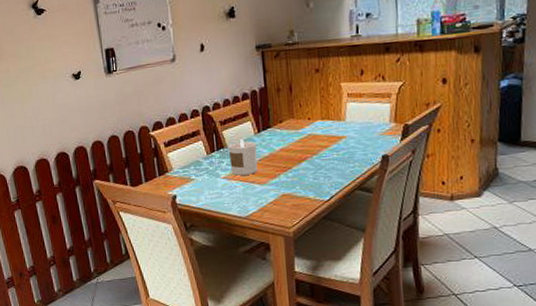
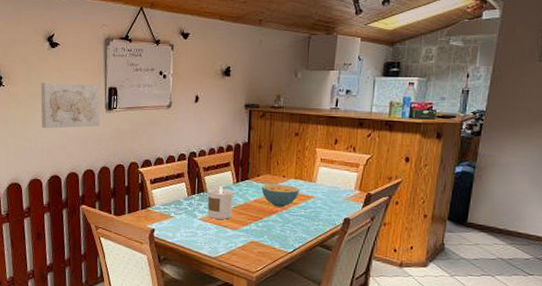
wall art: none [32,48,102,103] -> present [40,83,100,129]
cereal bowl: none [286,127,328,154] -> present [261,184,299,208]

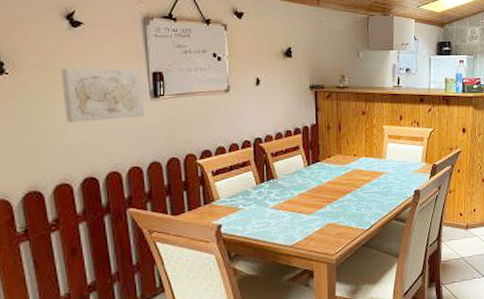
candle: present [207,186,233,220] -> none [279,171,306,206]
cereal bowl: present [261,184,299,208] -> none [333,163,371,187]

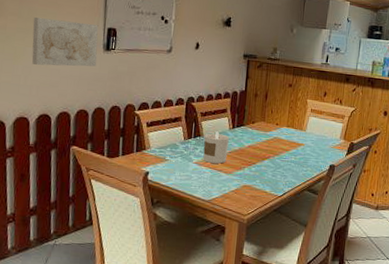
candle: none [279,171,306,206] -> present [203,131,229,164]

